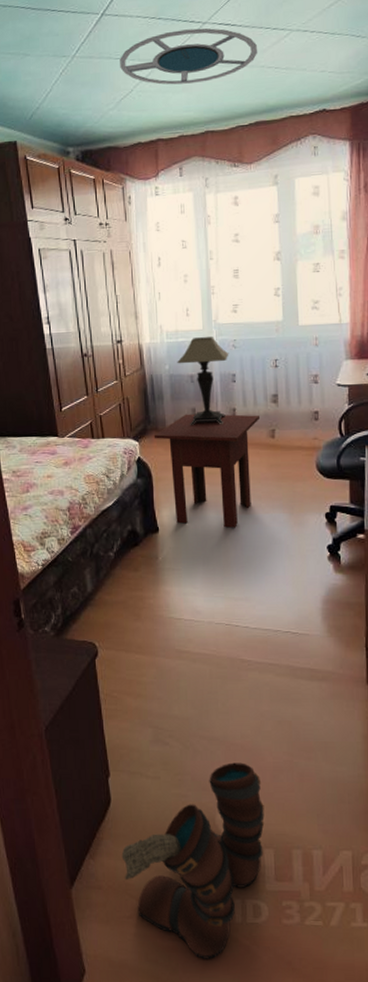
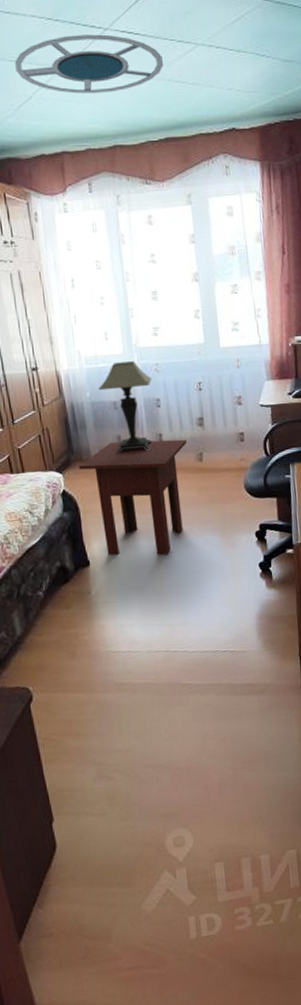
boots: present [121,762,265,959] -> none [71,784,214,982]

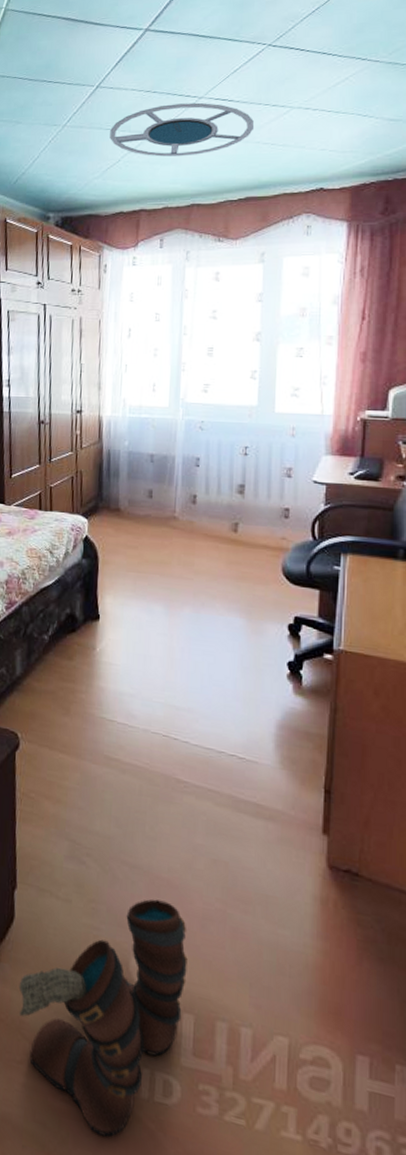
boots: none [71,784,214,982] -> present [19,899,188,1137]
side table: present [78,439,188,555] -> none [104,495,223,627]
table lamp: present [98,361,152,455] -> none [138,415,195,512]

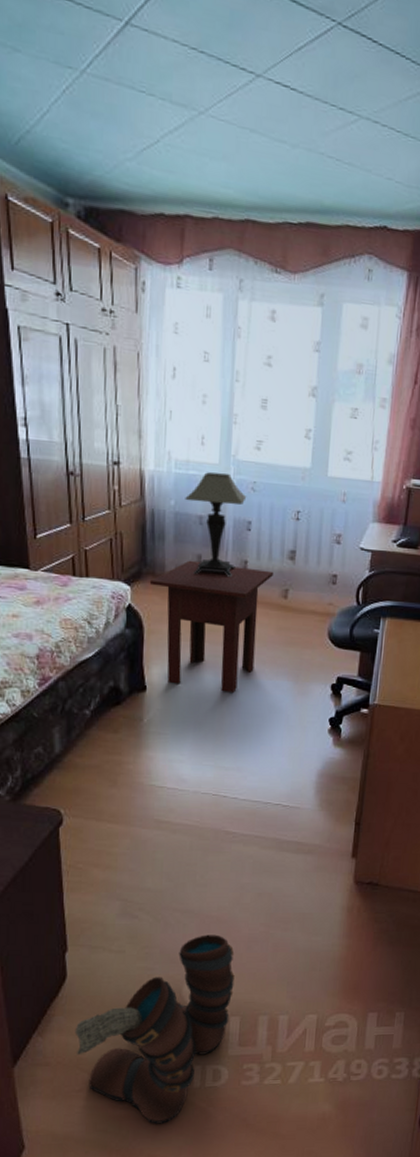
side table: none [104,495,223,627] -> present [149,560,274,692]
ceiling lamp: present [110,102,255,157] -> none [145,73,319,155]
table lamp: none [138,415,195,512] -> present [185,472,247,578]

